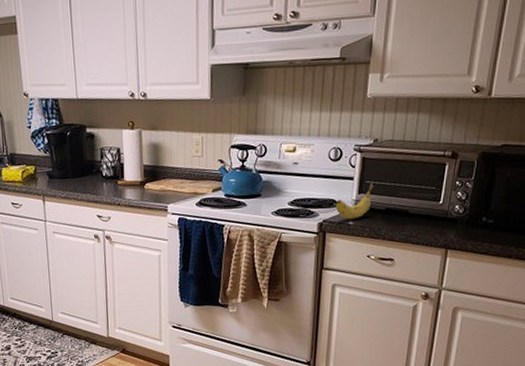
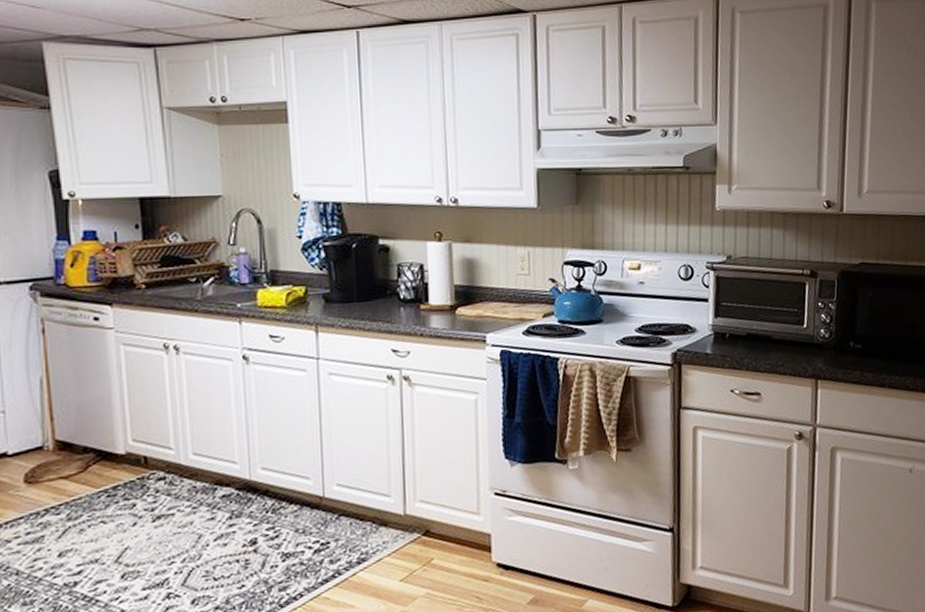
fruit: present [335,183,374,220] -> none [690,305,732,348]

